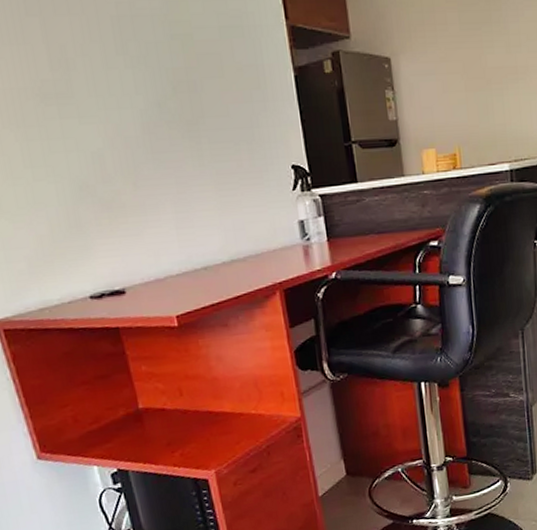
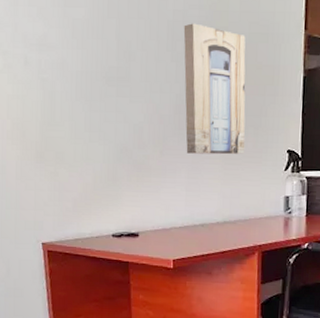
wall art: none [133,17,241,182] -> present [183,23,246,155]

